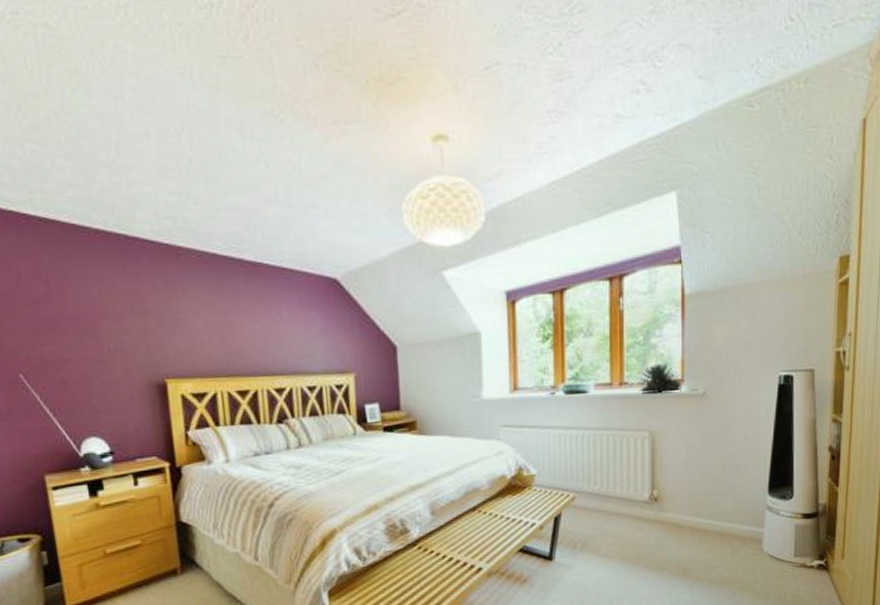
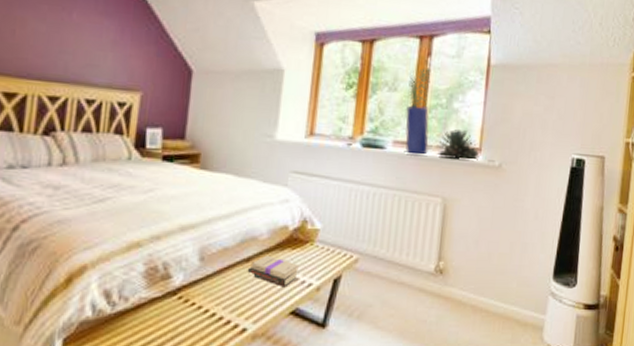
books: none [474,502,521,530] -> present [247,255,299,288]
vase: none [603,308,630,395] -> present [405,67,430,155]

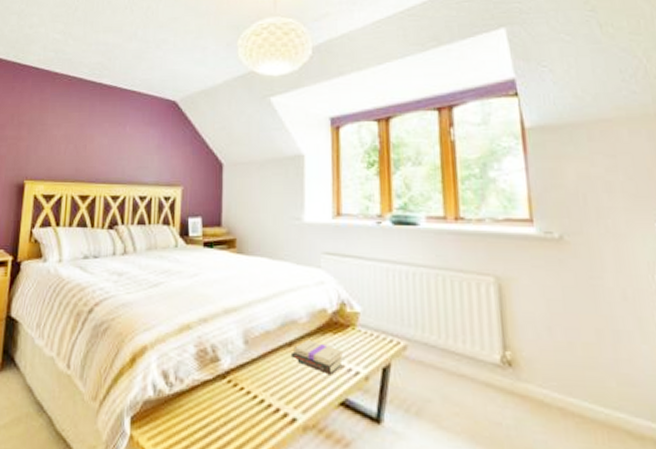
vase: present [405,67,430,155] -> none [433,138,468,230]
succulent plant: present [436,129,480,160] -> none [477,200,532,233]

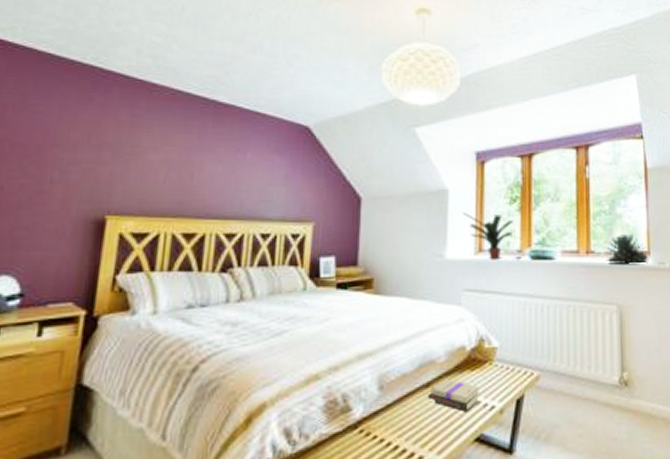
potted plant: none [319,177,372,225] -> present [462,213,514,260]
succulent plant: none [477,200,532,233] -> present [605,235,649,264]

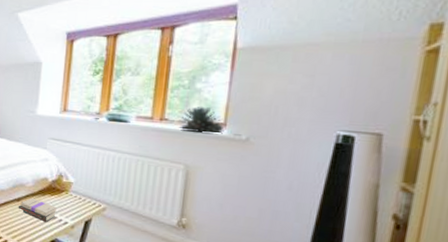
potted plant: present [462,213,514,260] -> none [52,81,95,119]

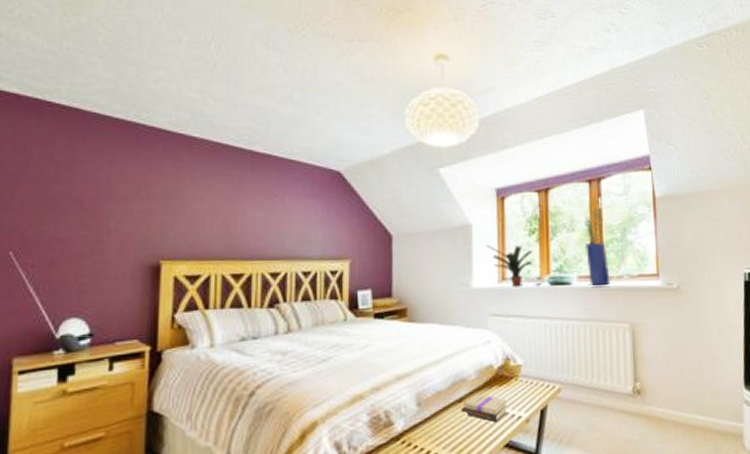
potted plant: none [52,81,95,119] -> present [485,245,533,287]
vase: none [147,54,172,128] -> present [584,207,610,287]
succulent plant: present [178,107,225,134] -> none [618,259,658,287]

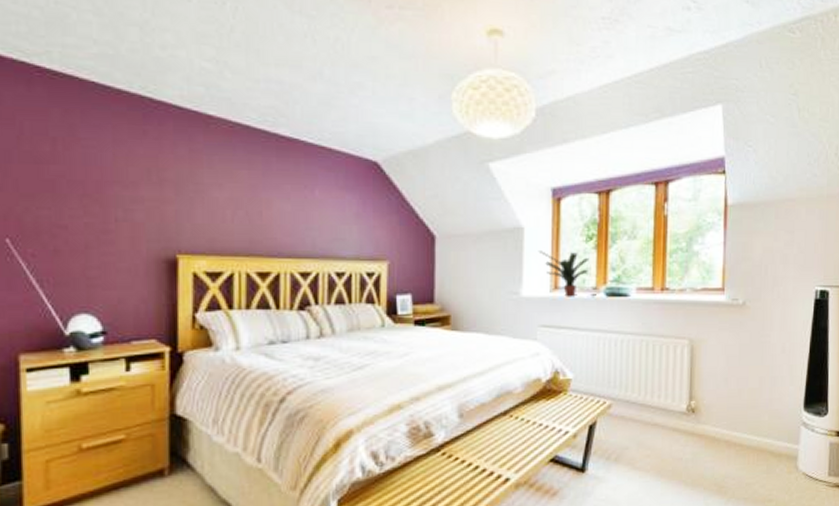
books: present [461,393,507,423] -> none [505,407,554,437]
vase: present [584,207,610,287] -> none [646,213,672,299]

